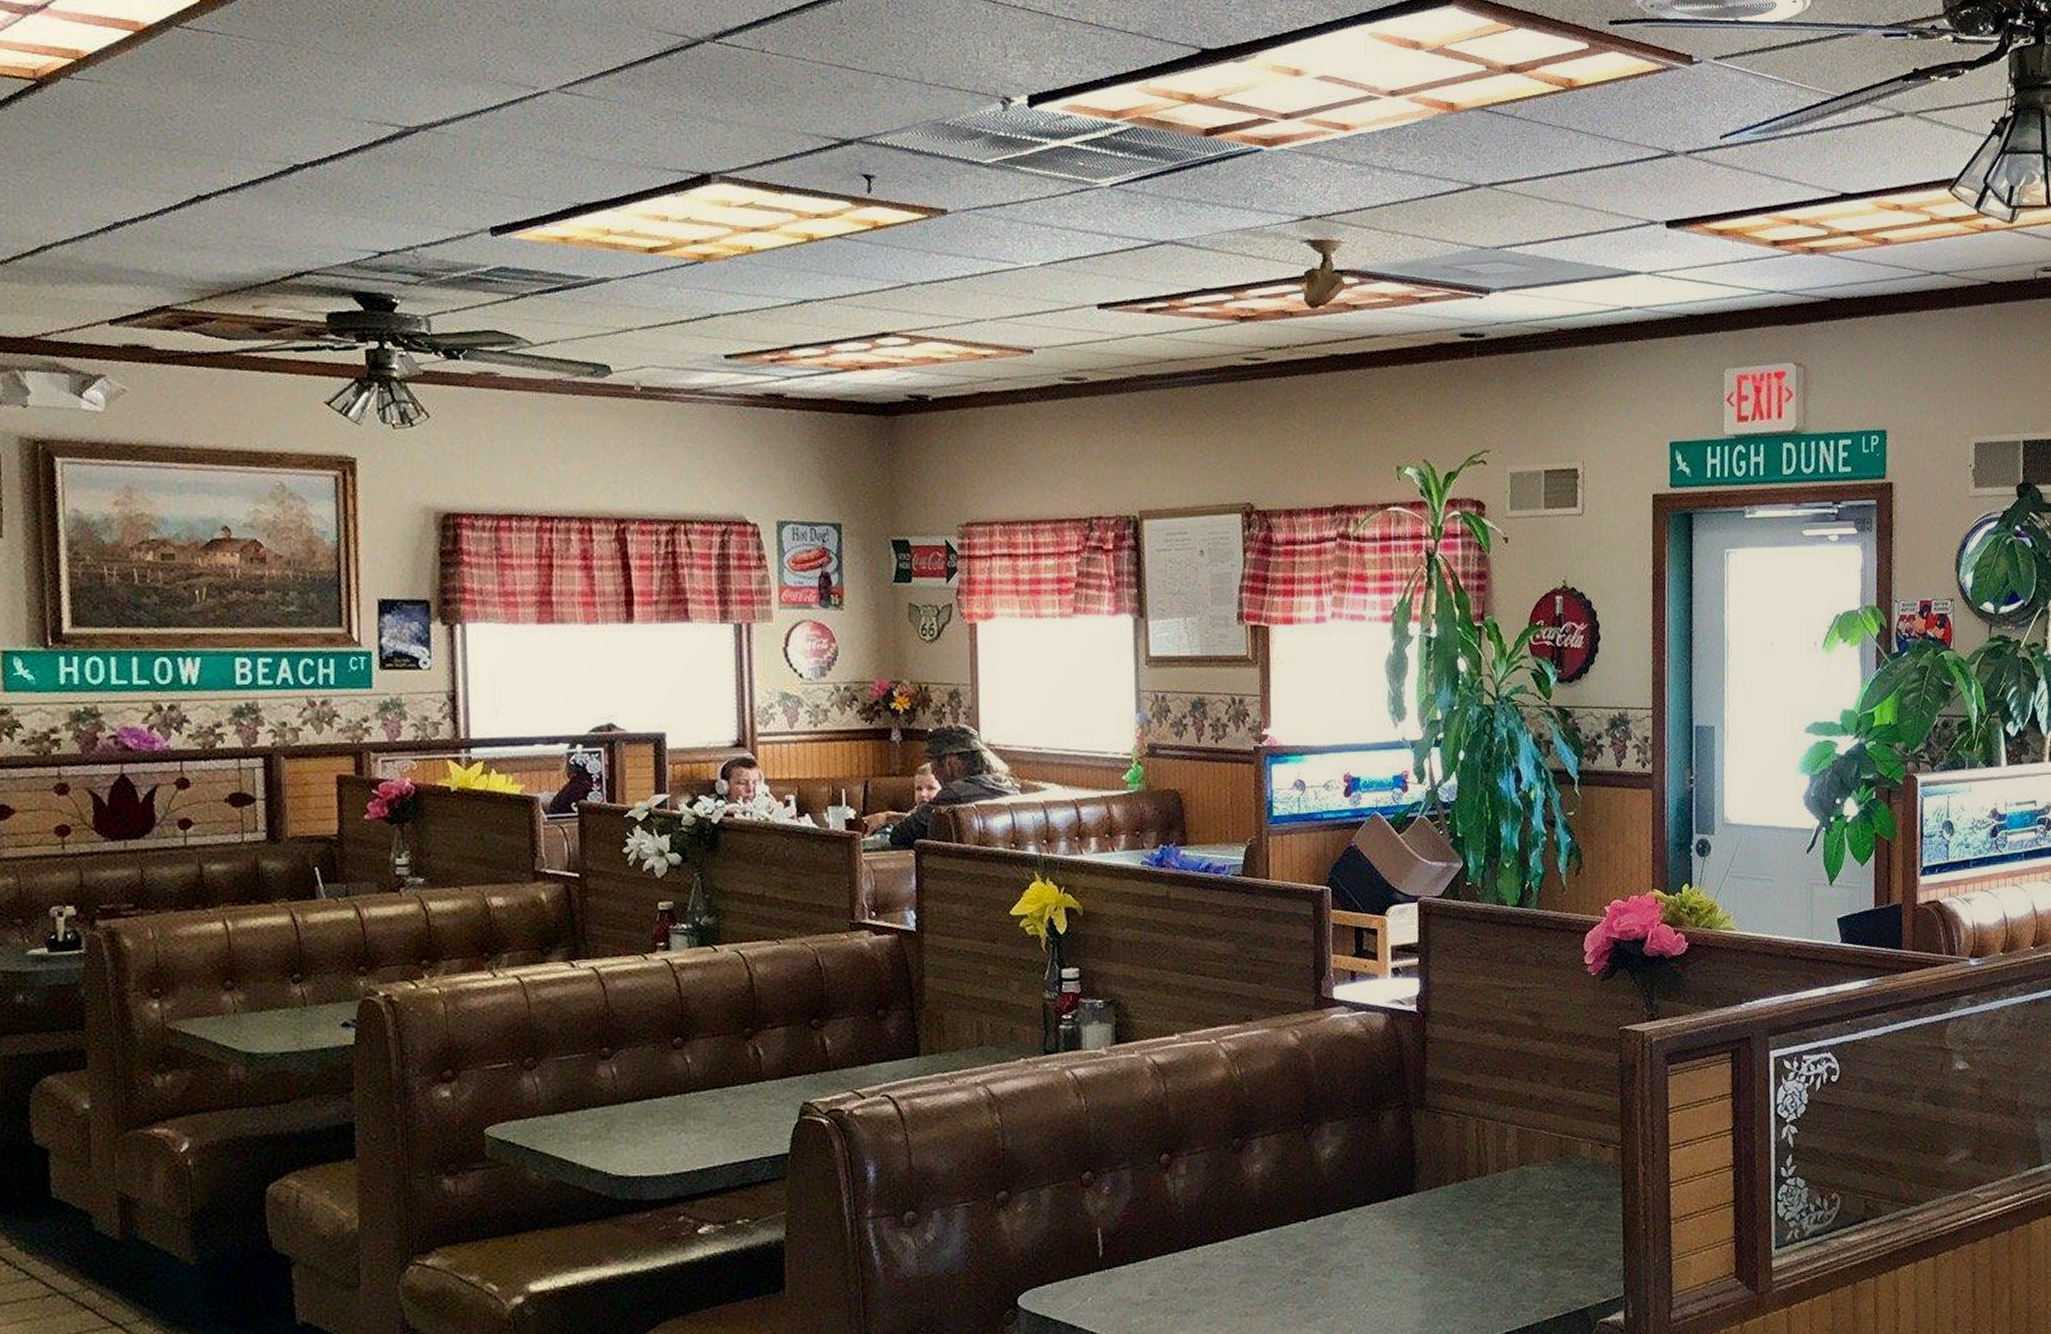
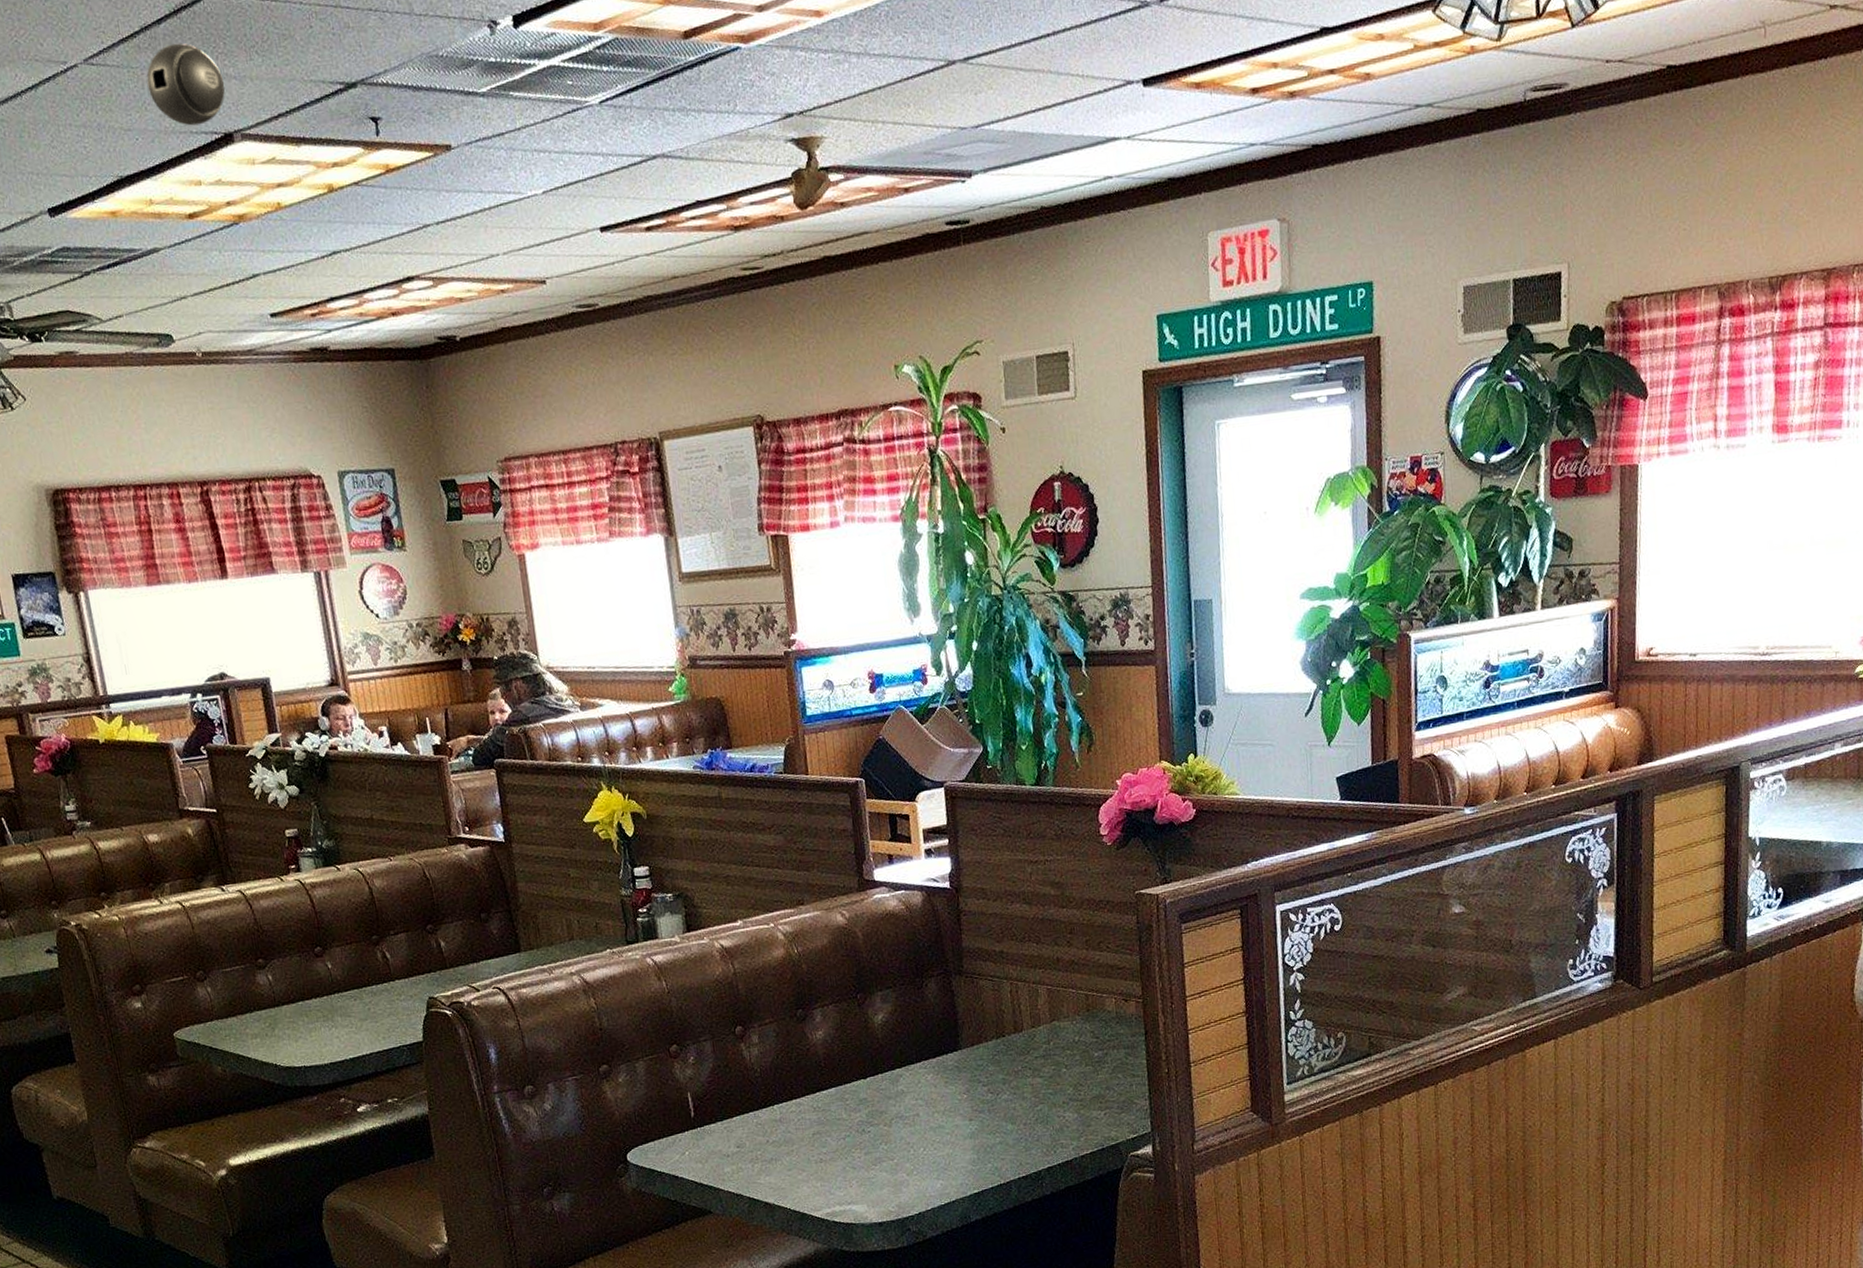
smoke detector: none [624,82,709,163] -> present [146,43,226,126]

